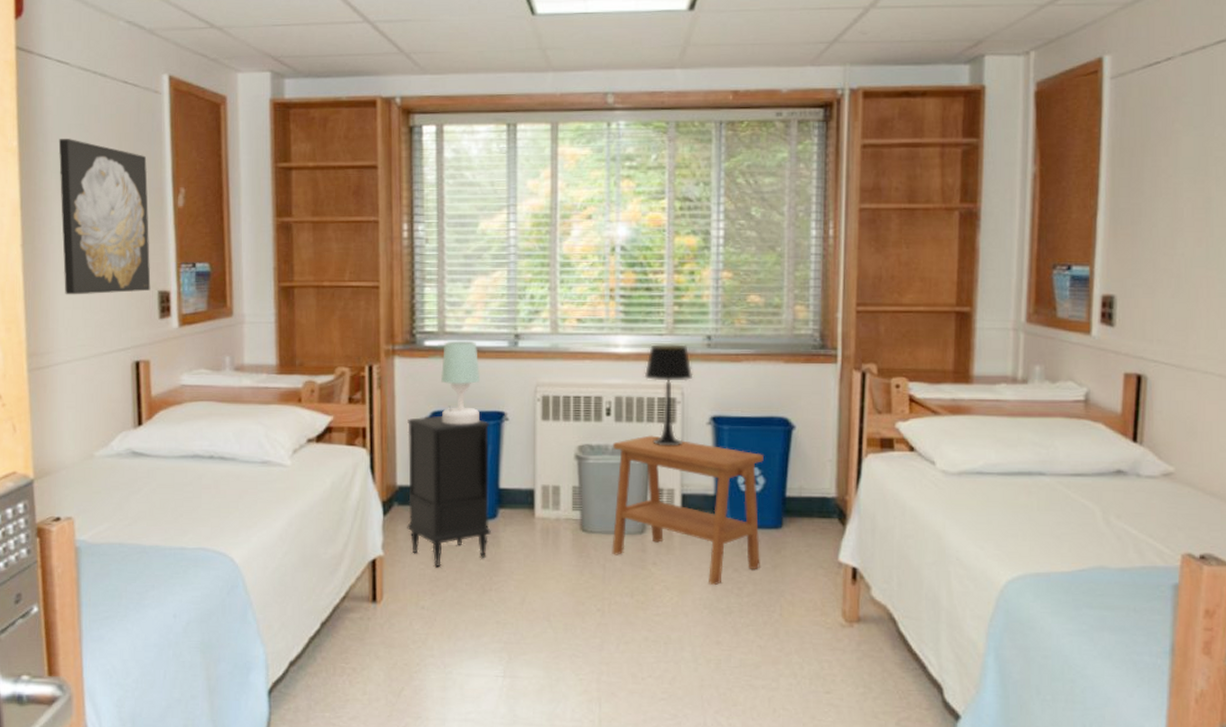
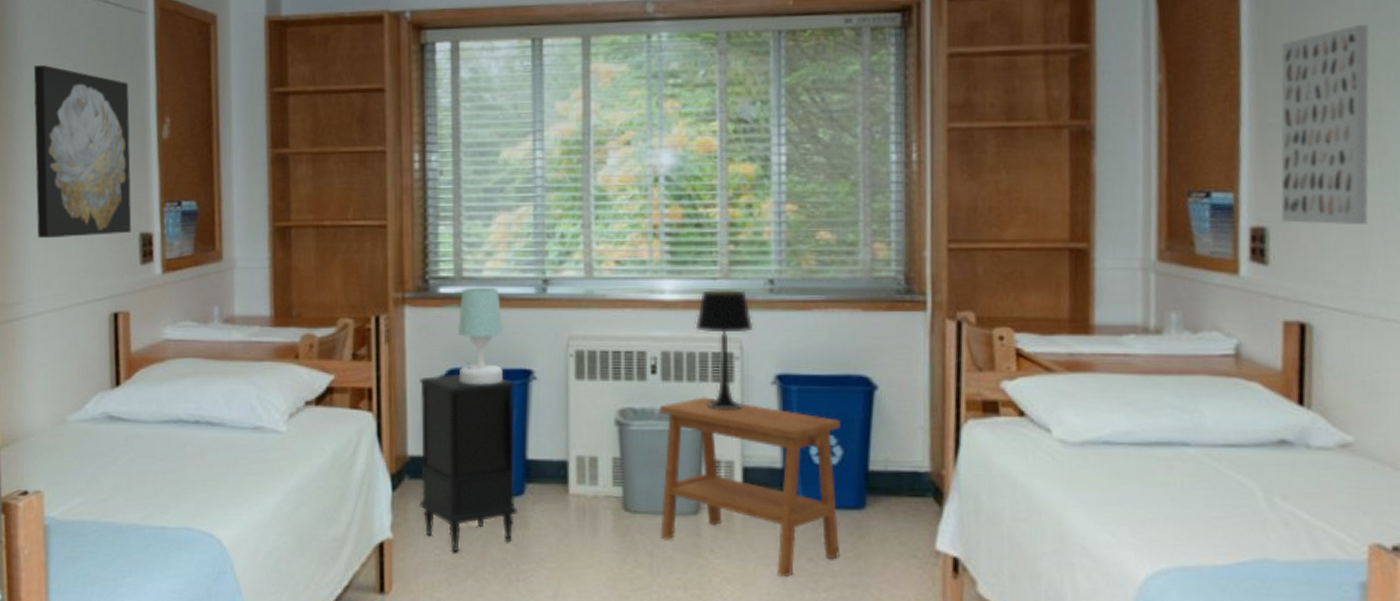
wall art: none [1126,126,1204,294] -> present [1280,24,1370,224]

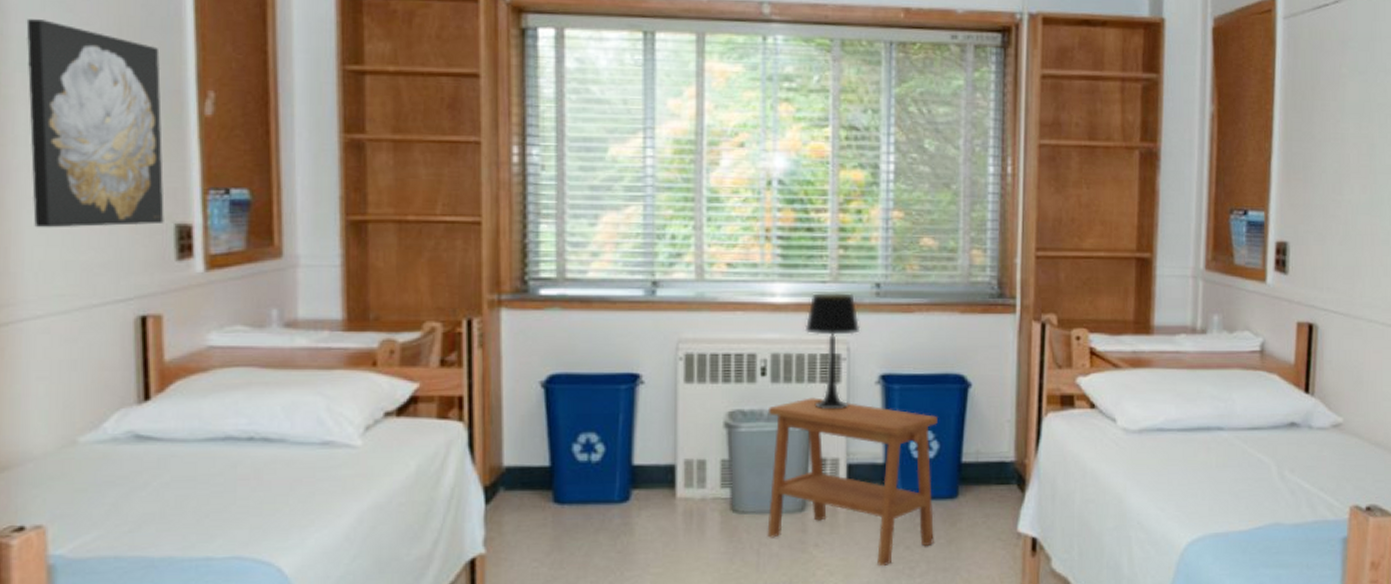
nightstand: present [419,373,517,553] -> none [516,379,622,565]
table lamp: present [457,287,504,385] -> none [559,288,610,391]
wall art: present [1280,24,1370,224] -> none [1299,72,1368,241]

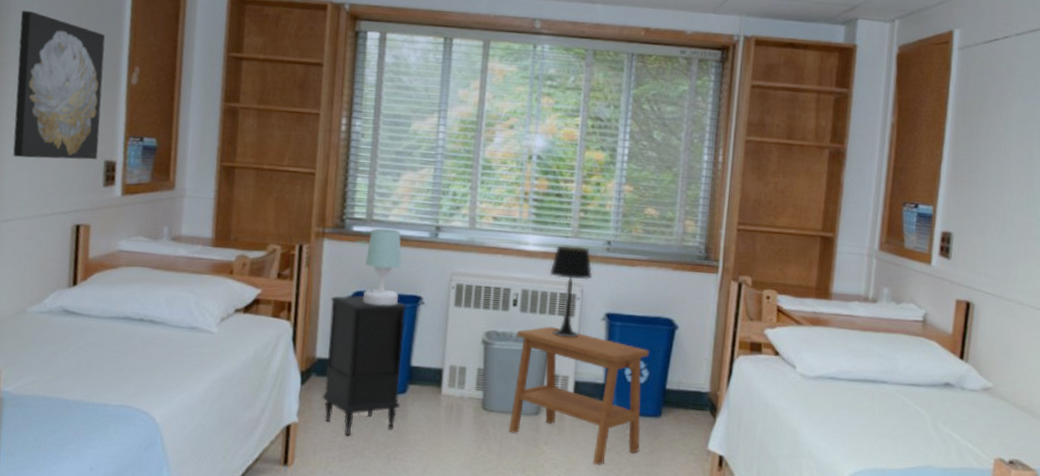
nightstand: none [516,379,622,565] -> present [322,295,406,436]
table lamp: none [559,288,610,391] -> present [363,228,402,306]

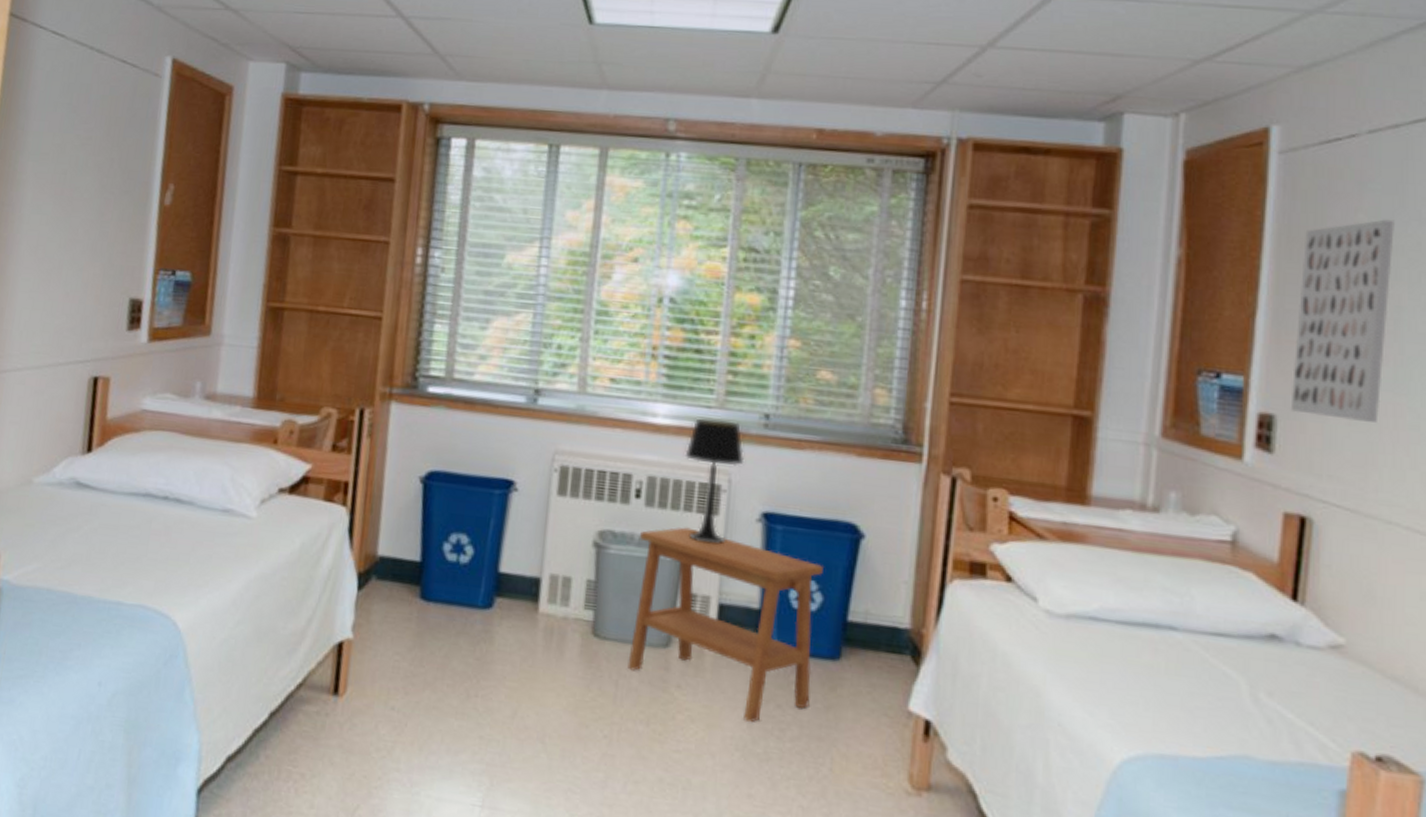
wall art: present [13,11,106,160] -> none [25,117,136,298]
nightstand: present [322,295,406,436] -> none [384,476,494,662]
table lamp: present [363,228,402,306] -> none [439,390,490,492]
wall art: none [962,96,1031,236] -> present [1290,219,1395,422]

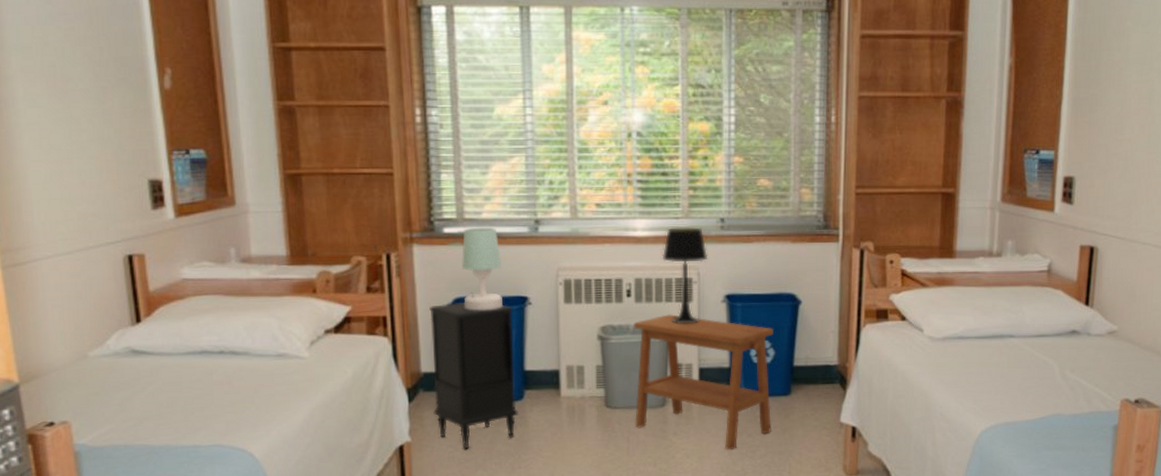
nightstand: none [384,476,494,662] -> present [429,301,518,450]
table lamp: none [439,390,490,492] -> present [461,227,503,311]
wall art: present [1290,219,1395,422] -> none [1084,24,1150,175]

